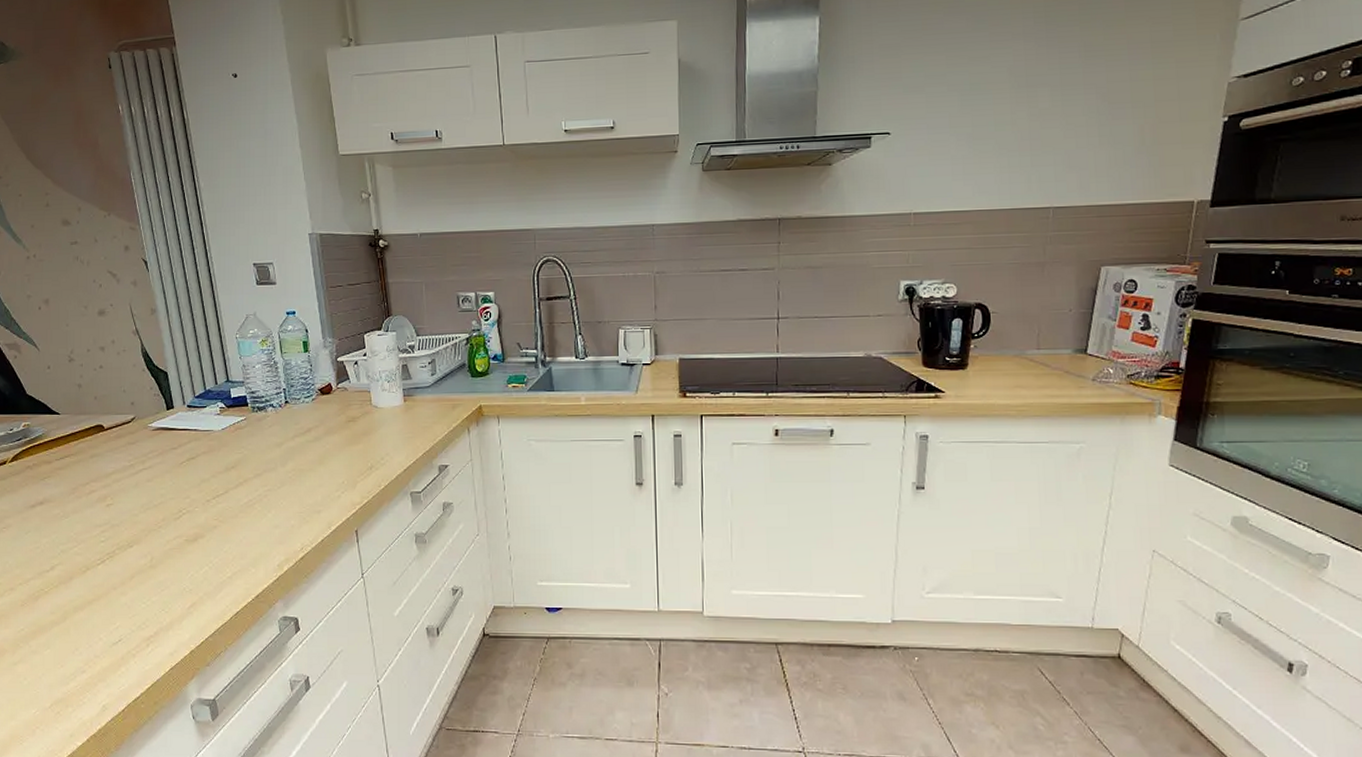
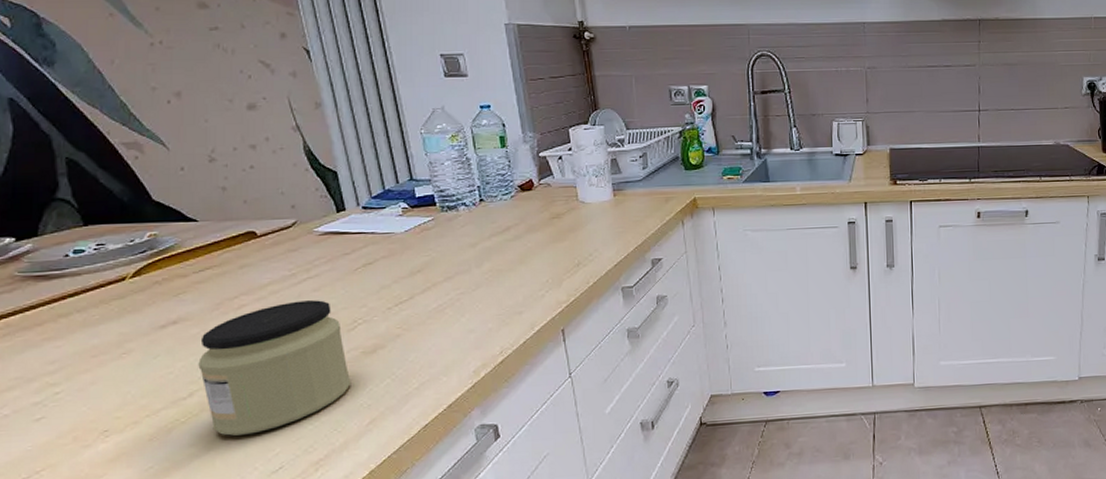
jar: none [58,490,177,608] -> present [198,300,351,436]

